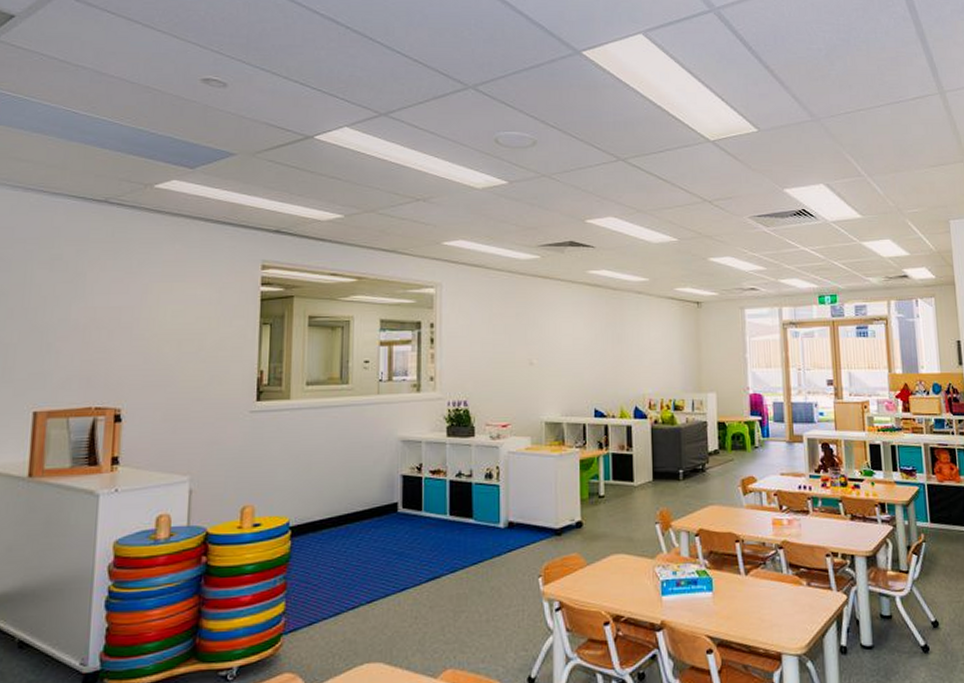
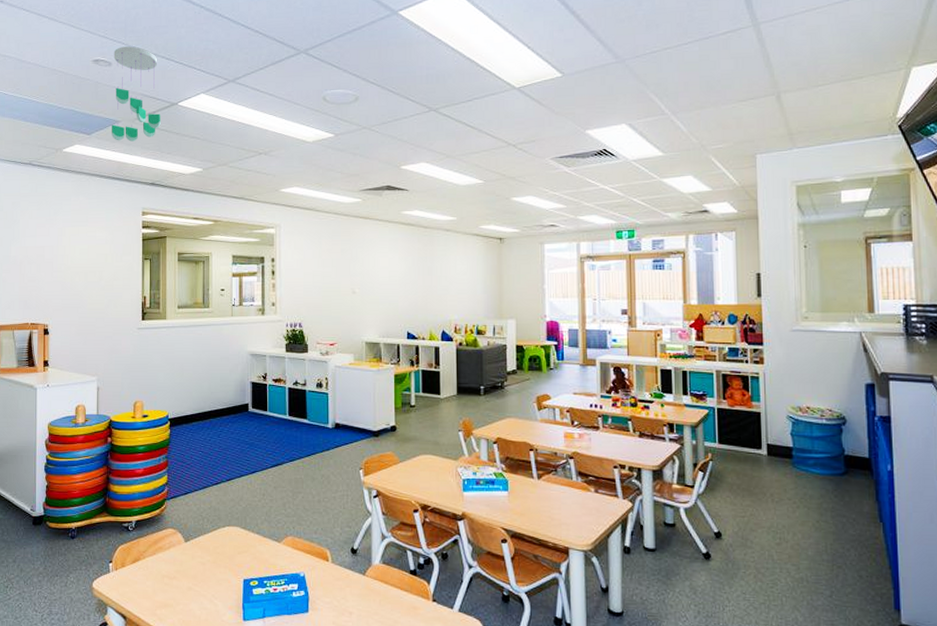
ceiling mobile: none [224,66,291,179] -> present [112,46,161,142]

